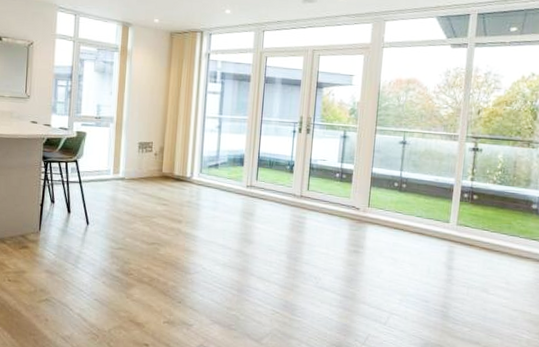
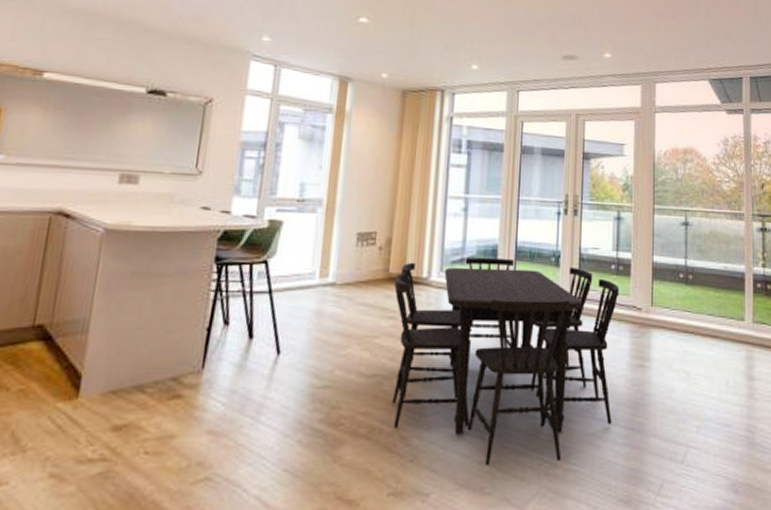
dining table: none [165,163,342,313] -> present [392,257,620,467]

